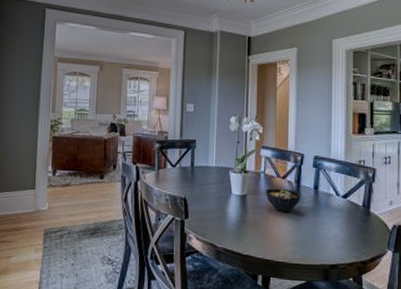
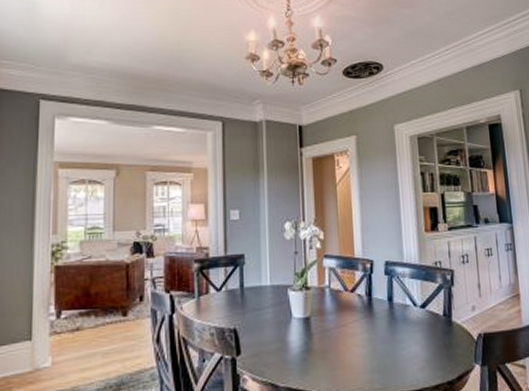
bowl: present [266,188,301,213] -> none [333,304,374,334]

